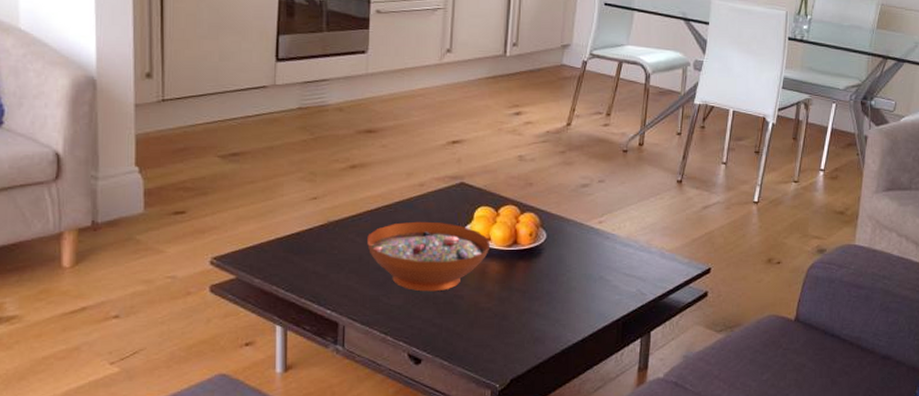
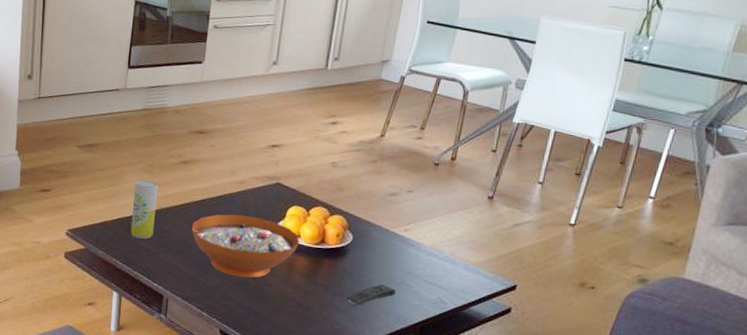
beverage can: none [292,190,323,260] -> present [130,179,158,239]
remote control: none [546,282,595,309] -> present [347,284,396,306]

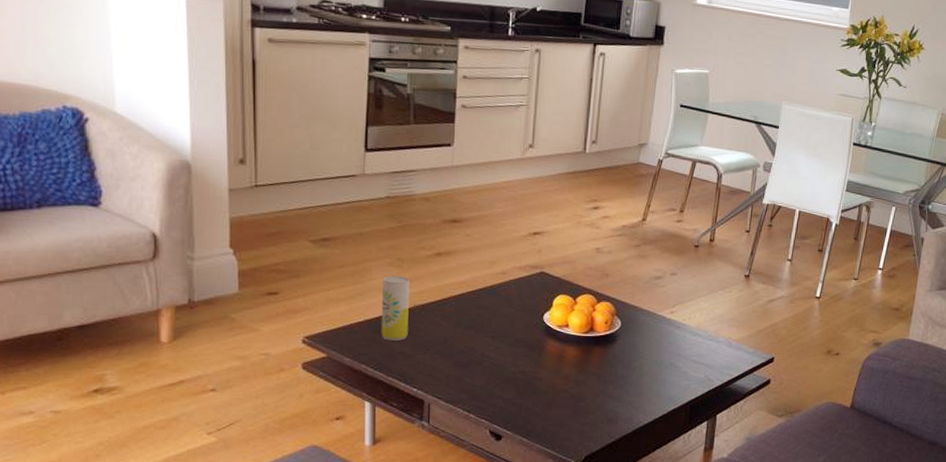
decorative bowl: present [192,214,300,278] -> none [452,307,568,374]
remote control: present [347,284,396,306] -> none [619,368,666,392]

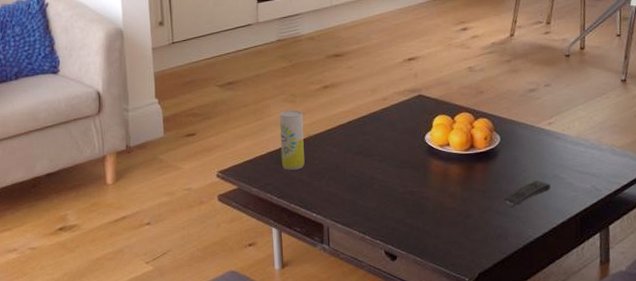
remote control: none [619,368,666,392] -> present [505,181,551,207]

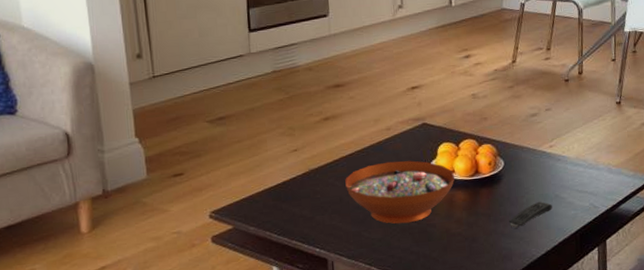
beverage can: present [280,110,305,170] -> none [277,143,306,206]
decorative bowl: none [342,131,450,194] -> present [345,160,455,224]

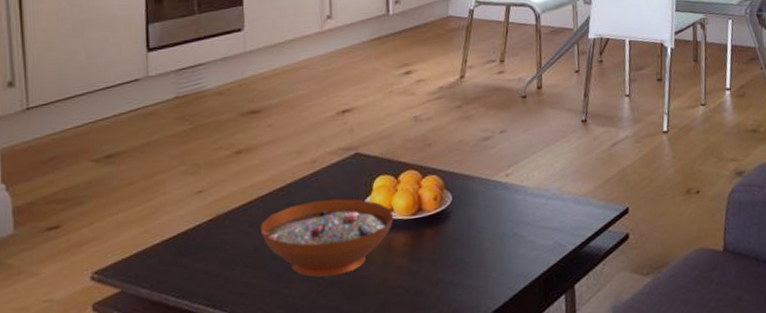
remote control: present [509,201,552,228] -> none [459,242,510,276]

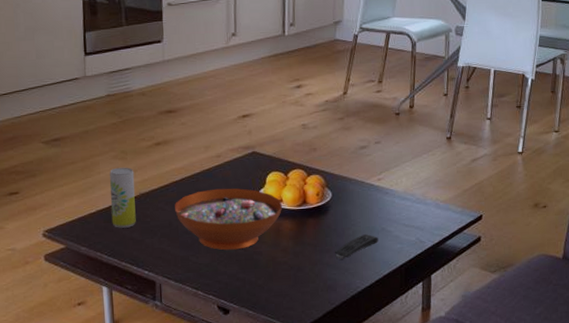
beverage can: none [178,183,212,261] -> present [110,167,136,228]
remote control: none [459,242,510,276] -> present [335,234,378,259]

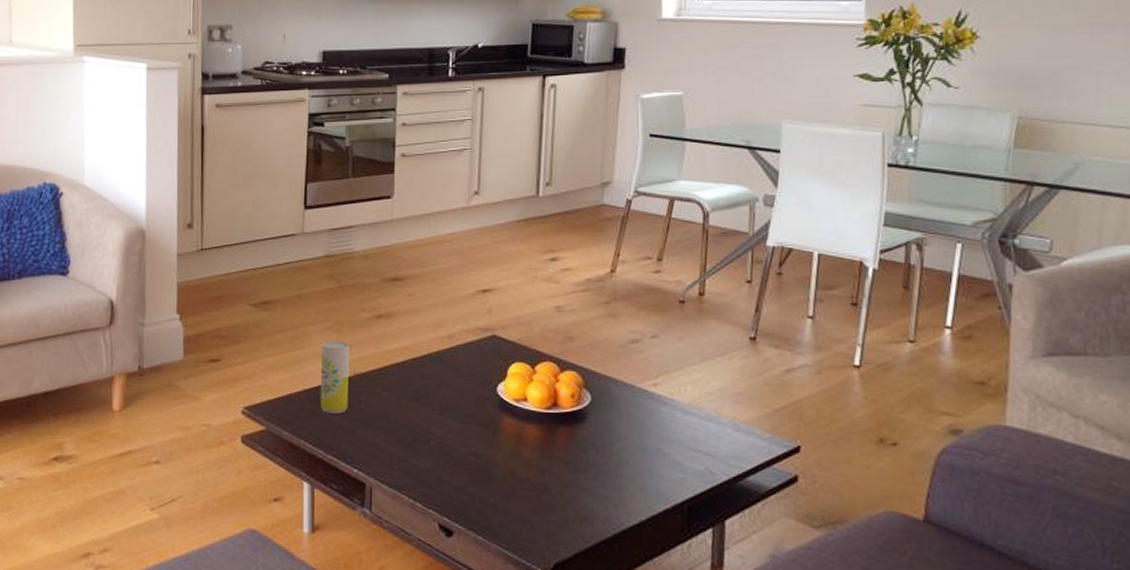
decorative bowl: present [175,188,283,250] -> none [394,376,527,456]
remote control: present [335,234,378,259] -> none [593,454,652,484]

